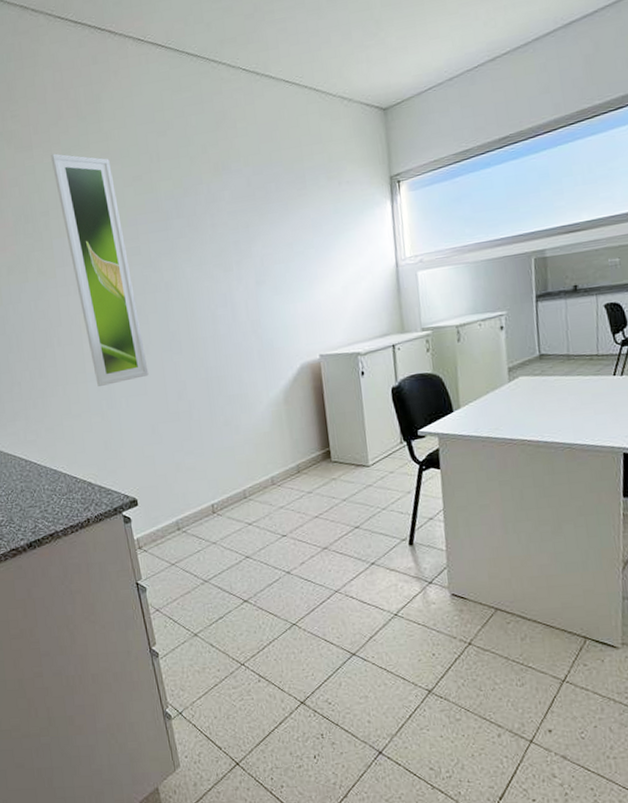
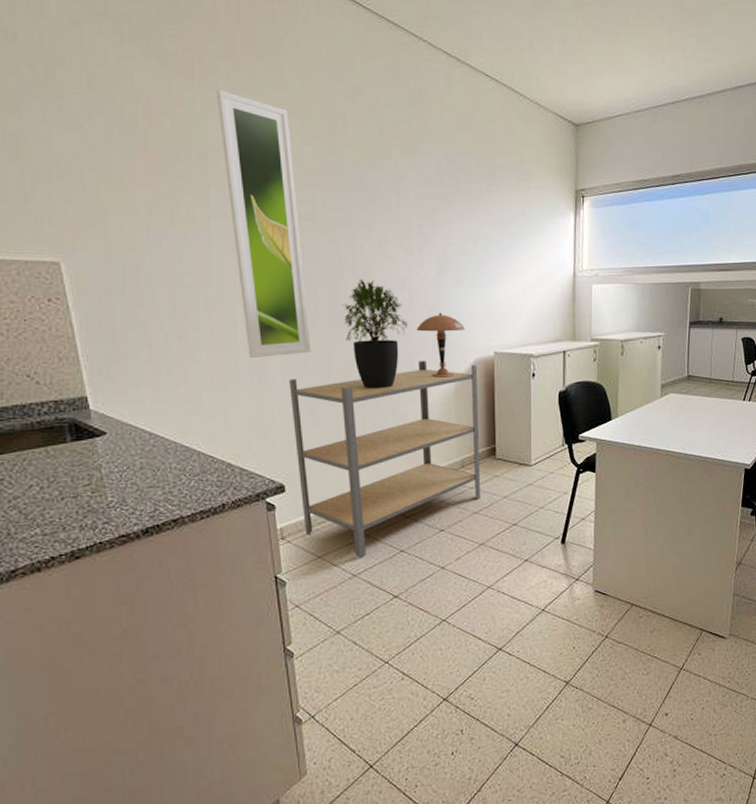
shelving unit: none [132,370,319,565] -> present [289,361,480,558]
potted plant: none [172,301,233,404] -> present [343,279,408,389]
table lamp: none [241,322,288,387] -> present [416,312,465,378]

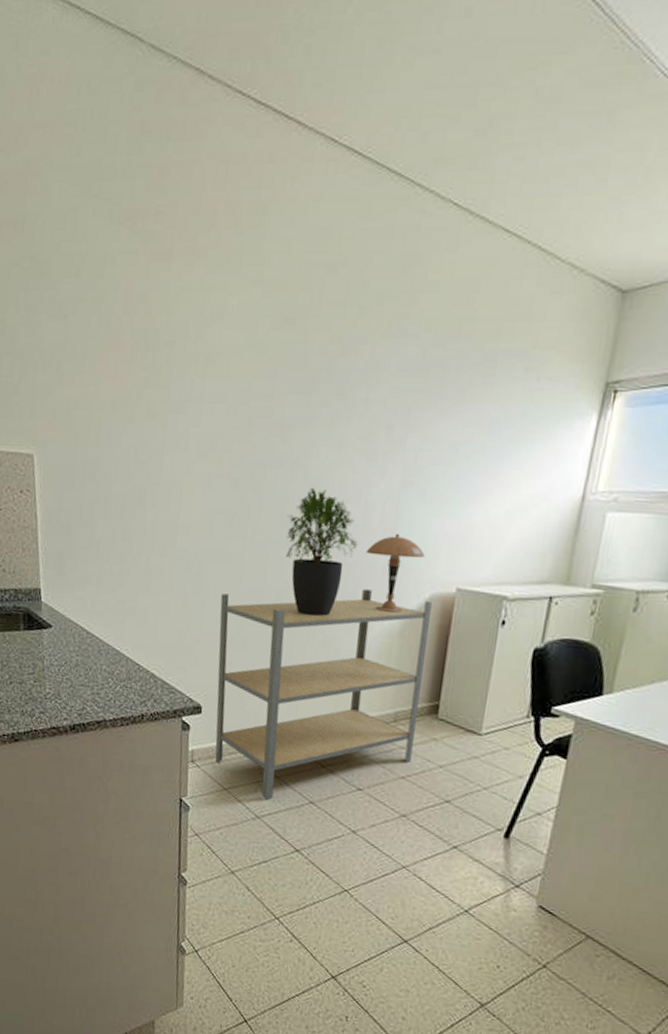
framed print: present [216,89,311,358] -> none [185,270,261,567]

